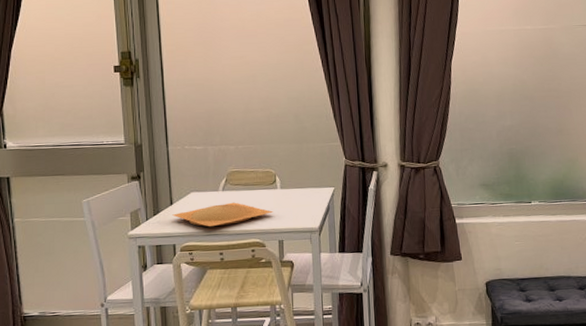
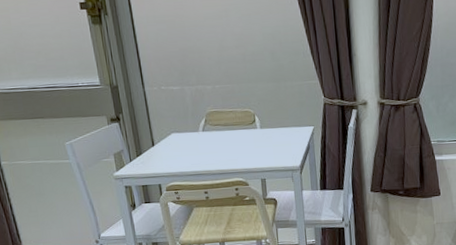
plate: present [172,202,274,227] -> none [155,142,255,167]

